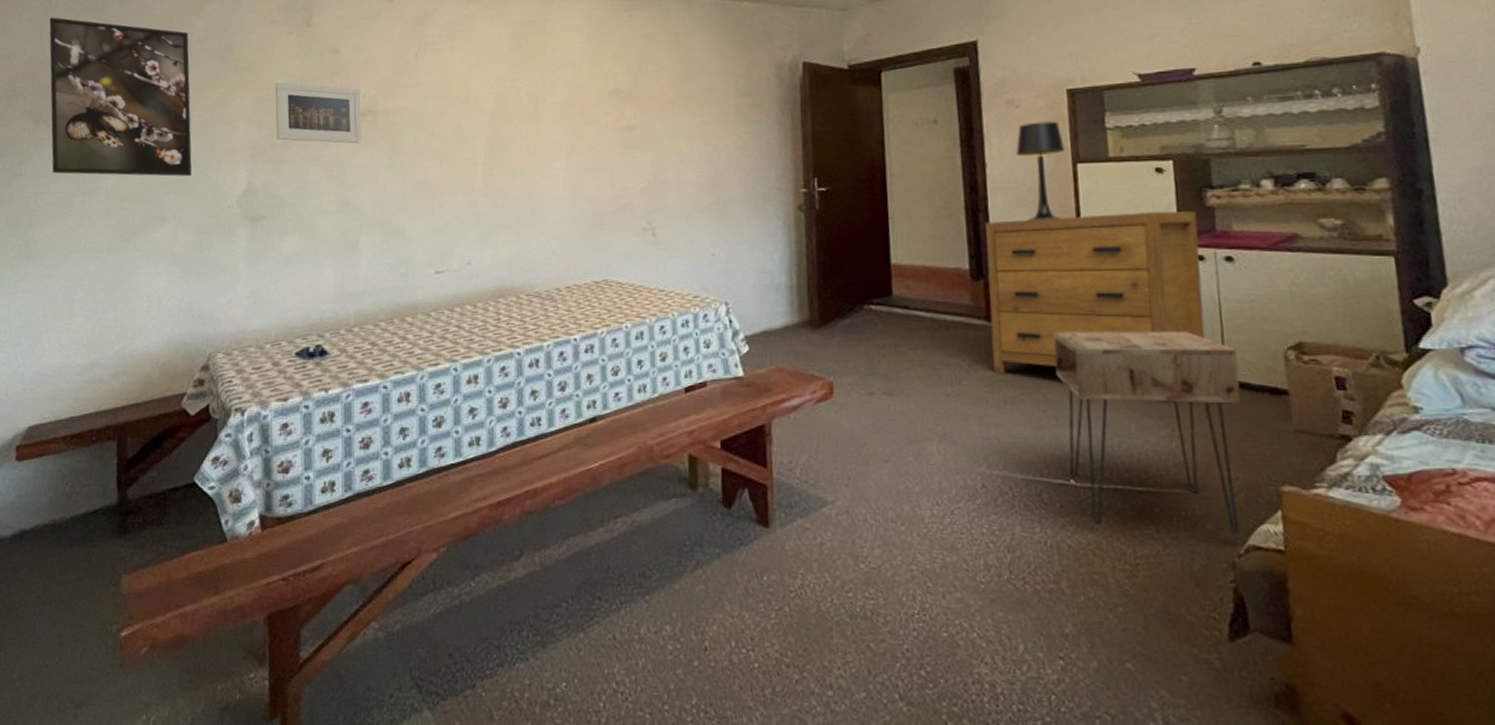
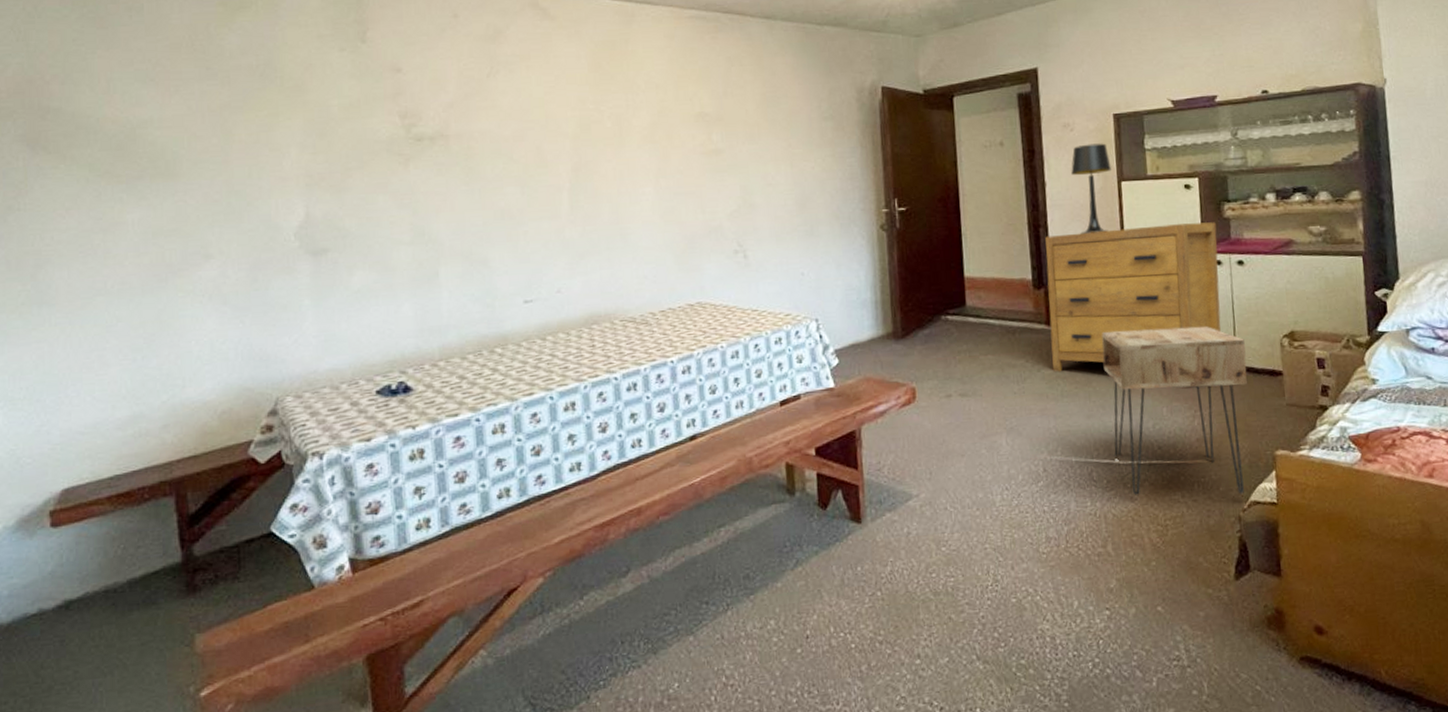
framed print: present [49,17,192,177] -> none [37,25,238,209]
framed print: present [275,82,362,144] -> none [329,104,434,171]

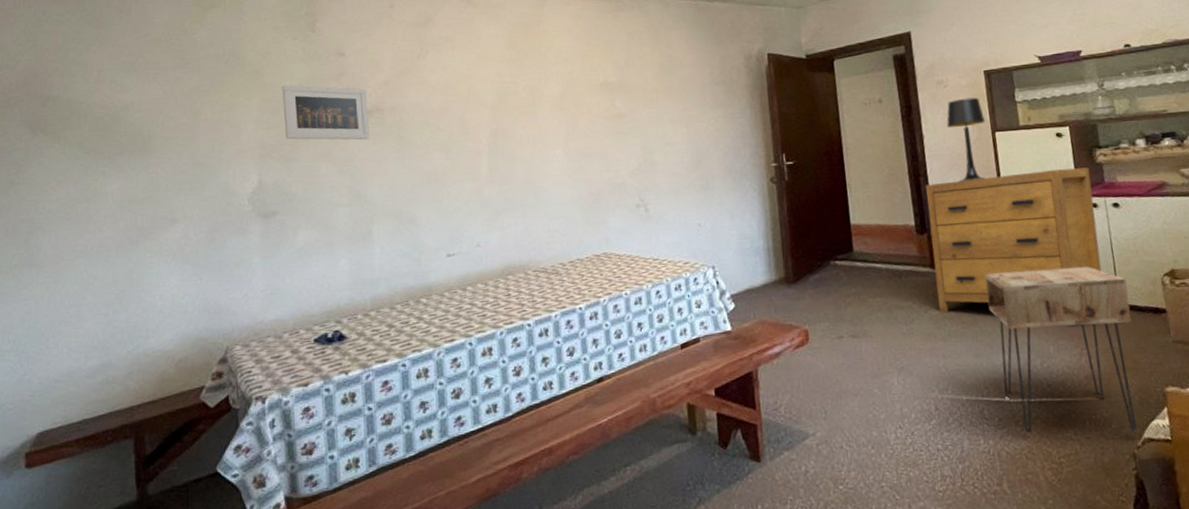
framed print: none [329,104,434,171] -> present [282,85,370,140]

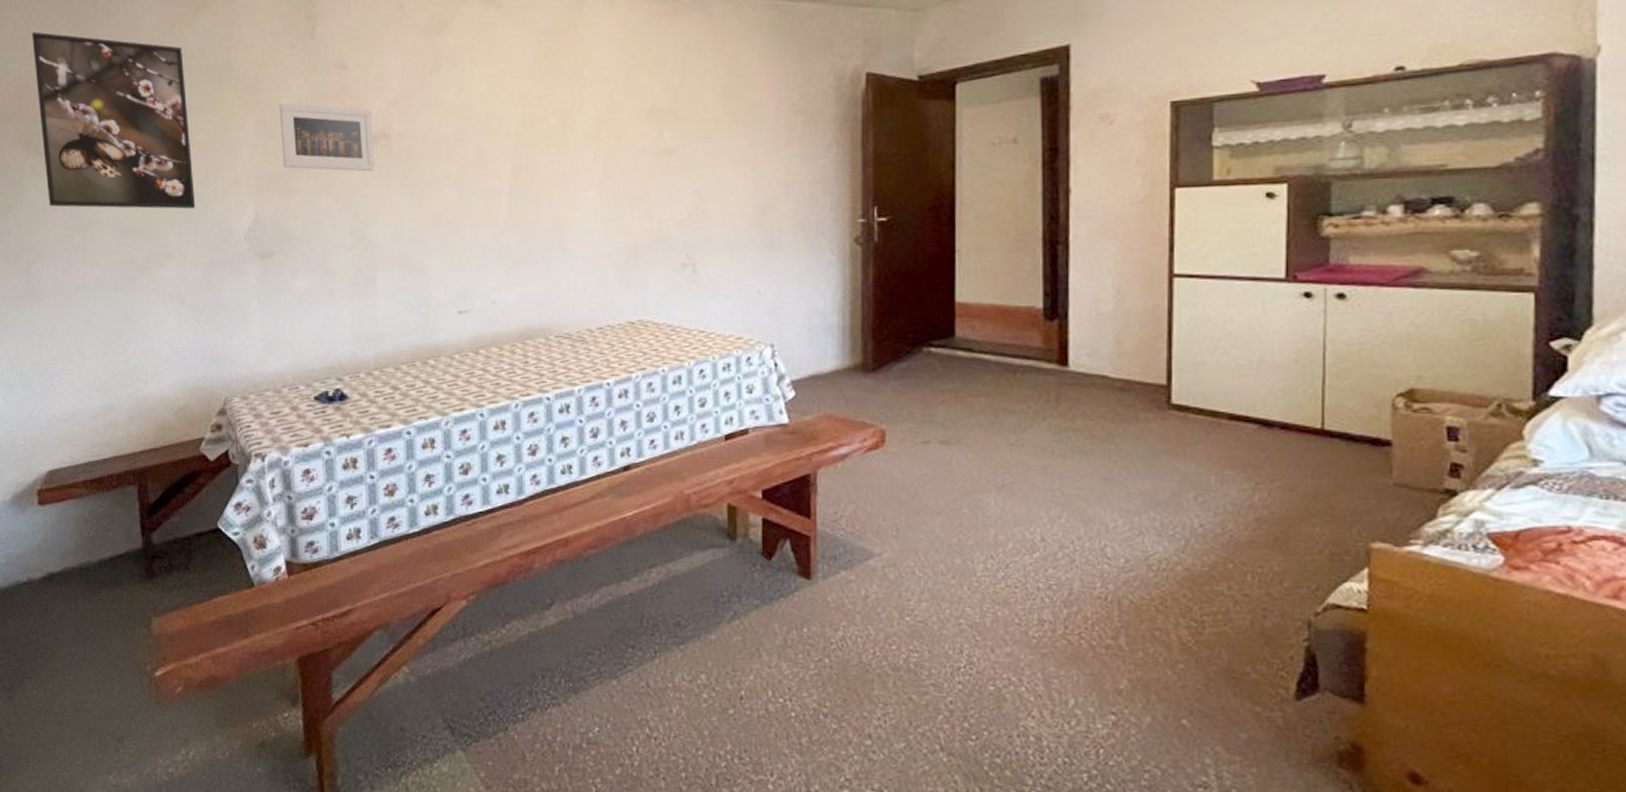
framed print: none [44,28,201,181] -> present [32,32,196,210]
dresser: present [925,167,1101,313] -> none [1062,242,1309,423]
table lamp: present [946,97,986,182] -> none [1106,139,1162,254]
nightstand: present [985,267,1137,433] -> none [1131,376,1338,594]

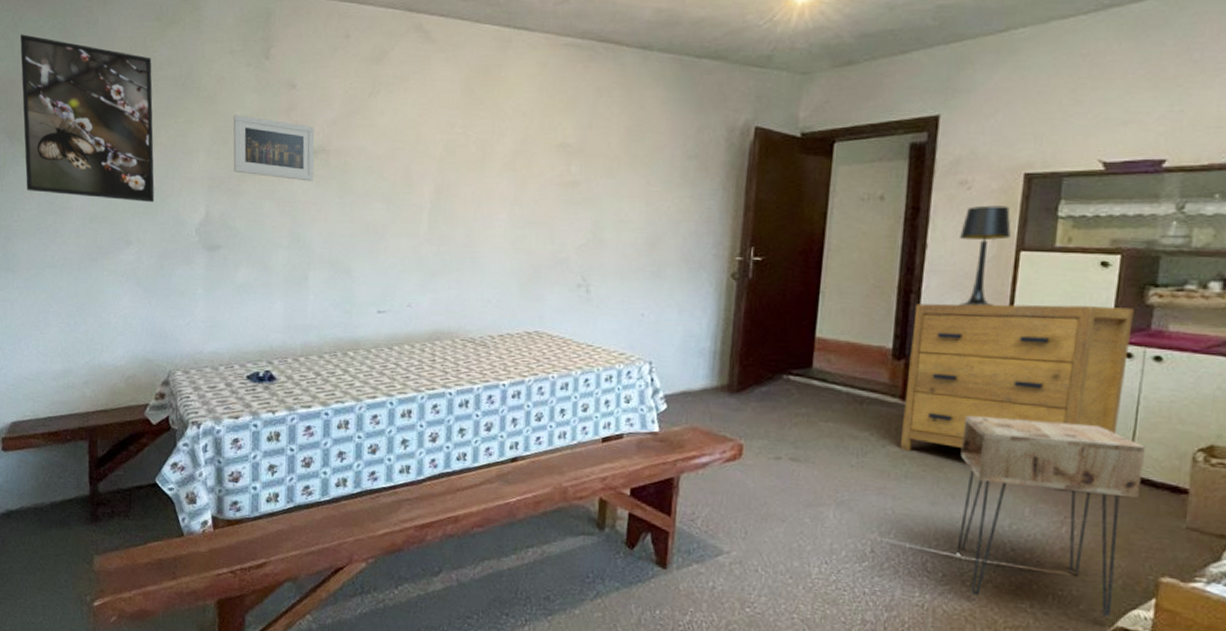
dresser: none [1062,242,1309,423] -> present [901,303,1134,451]
table lamp: none [1106,139,1162,254] -> present [959,205,1011,307]
nightstand: none [1131,376,1338,594] -> present [957,416,1145,617]

